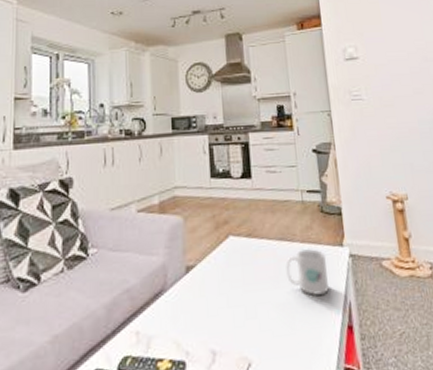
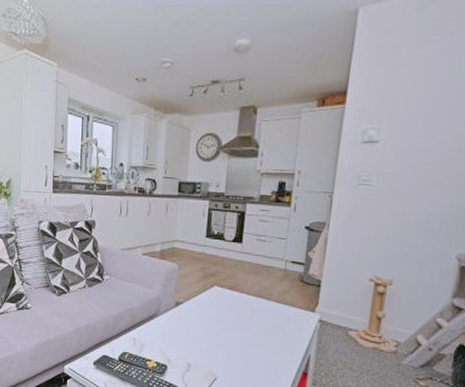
mug: present [286,247,329,296] -> none [258,307,296,345]

